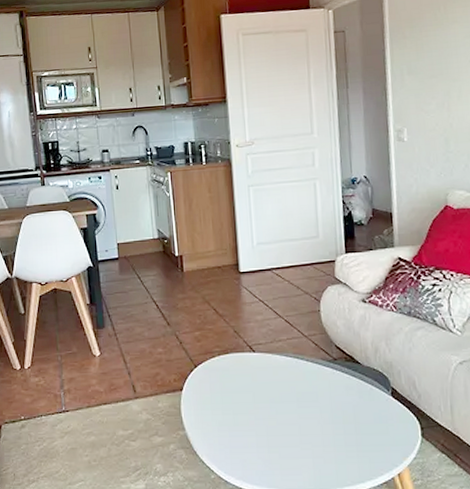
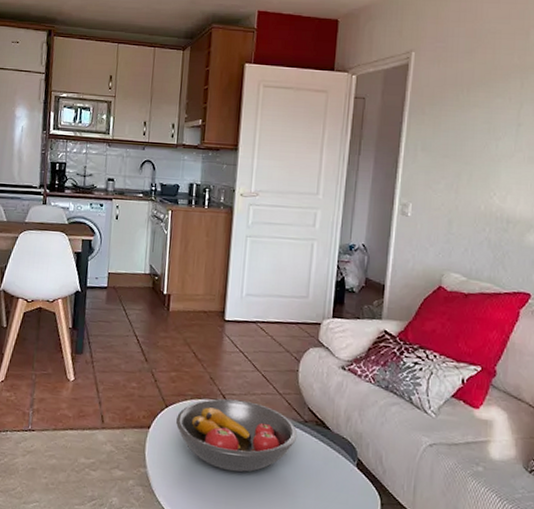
fruit bowl: none [207,348,329,420] -> present [176,398,298,472]

